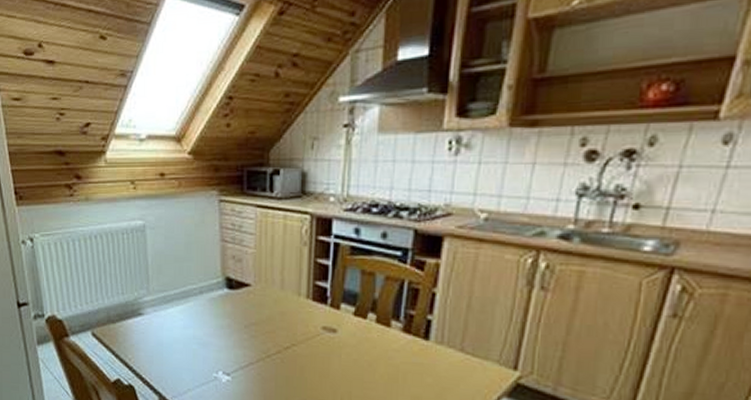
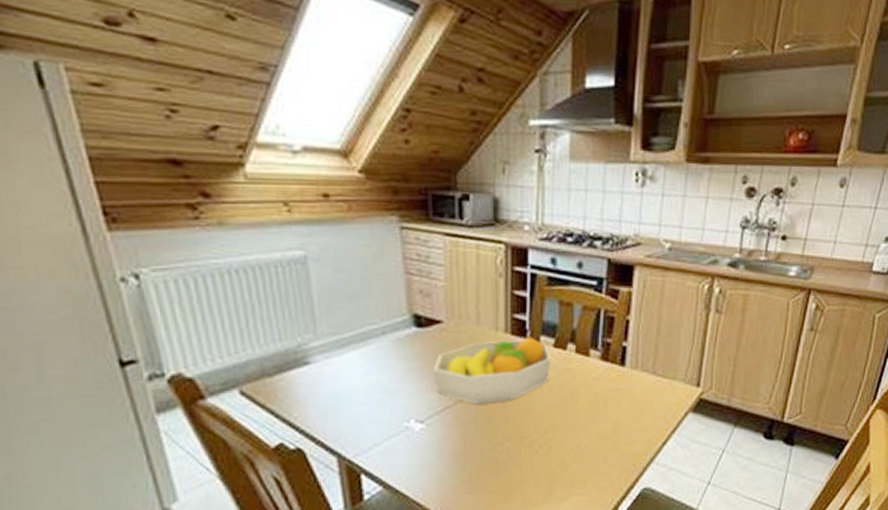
fruit bowl: none [240,303,351,364] -> present [433,337,552,404]

